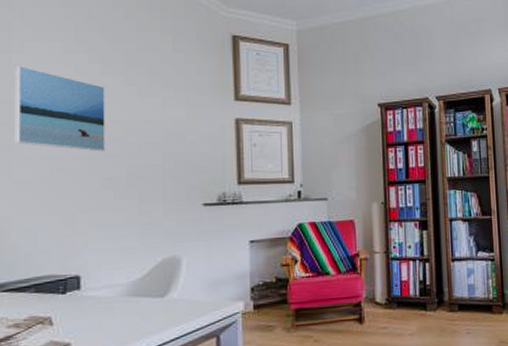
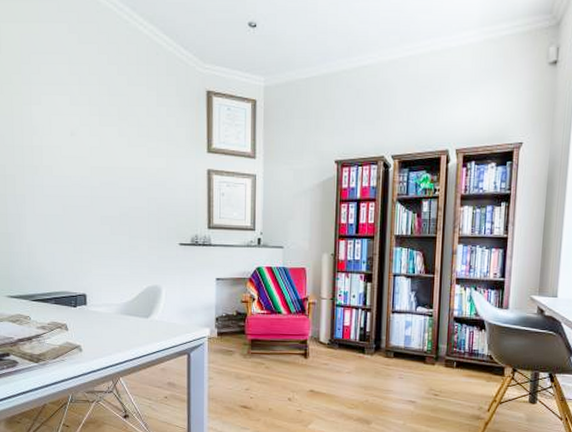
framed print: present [14,65,105,152] -> none [34,115,104,194]

